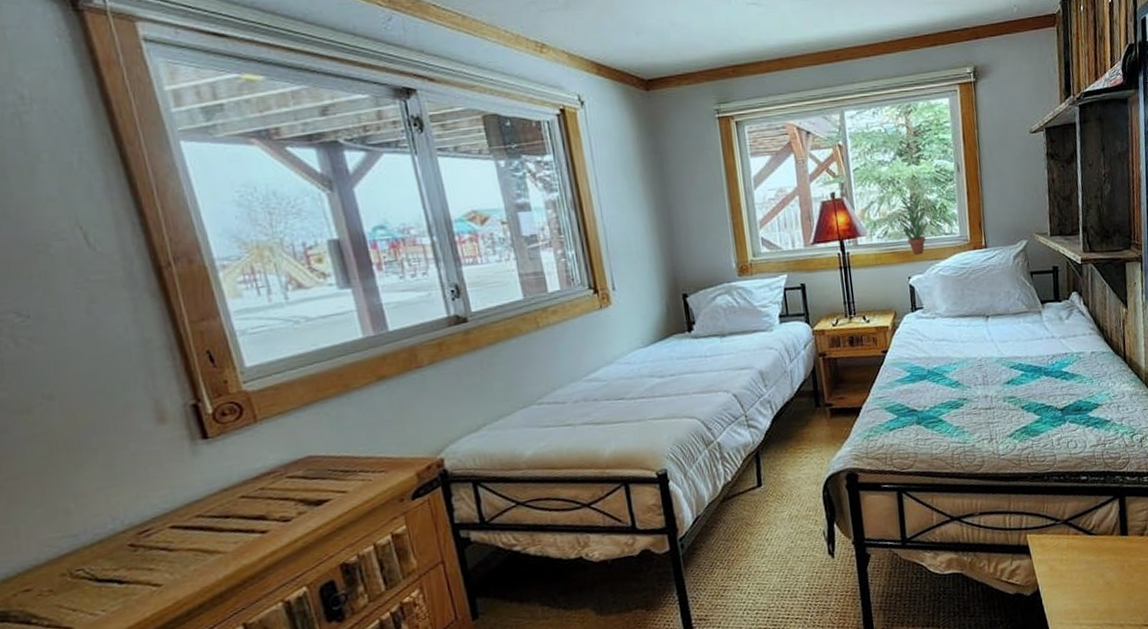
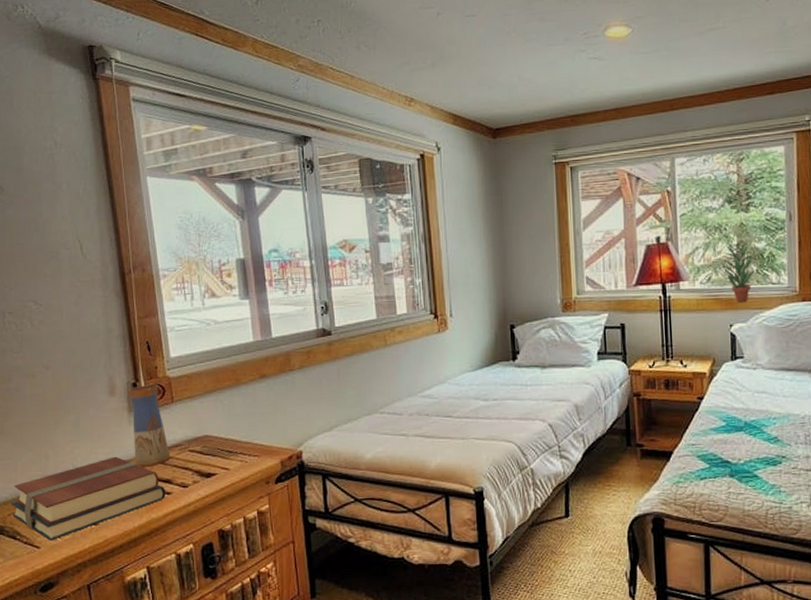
books: none [14,498,260,618] -> present [10,456,166,541]
vase: none [185,402,262,507] -> present [127,384,171,468]

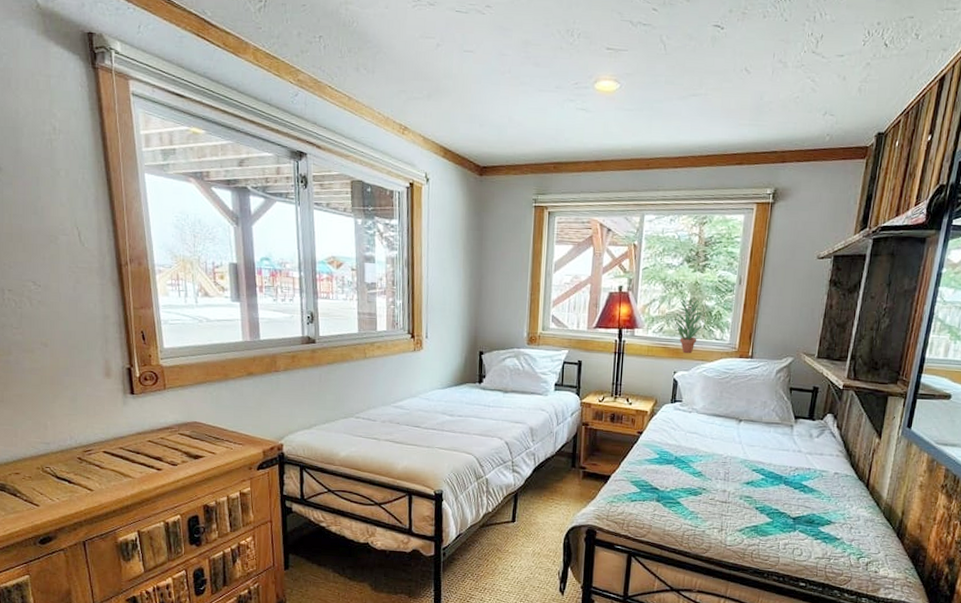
books: present [10,456,166,541] -> none [11,432,157,501]
vase: present [127,384,171,468] -> none [122,370,162,445]

